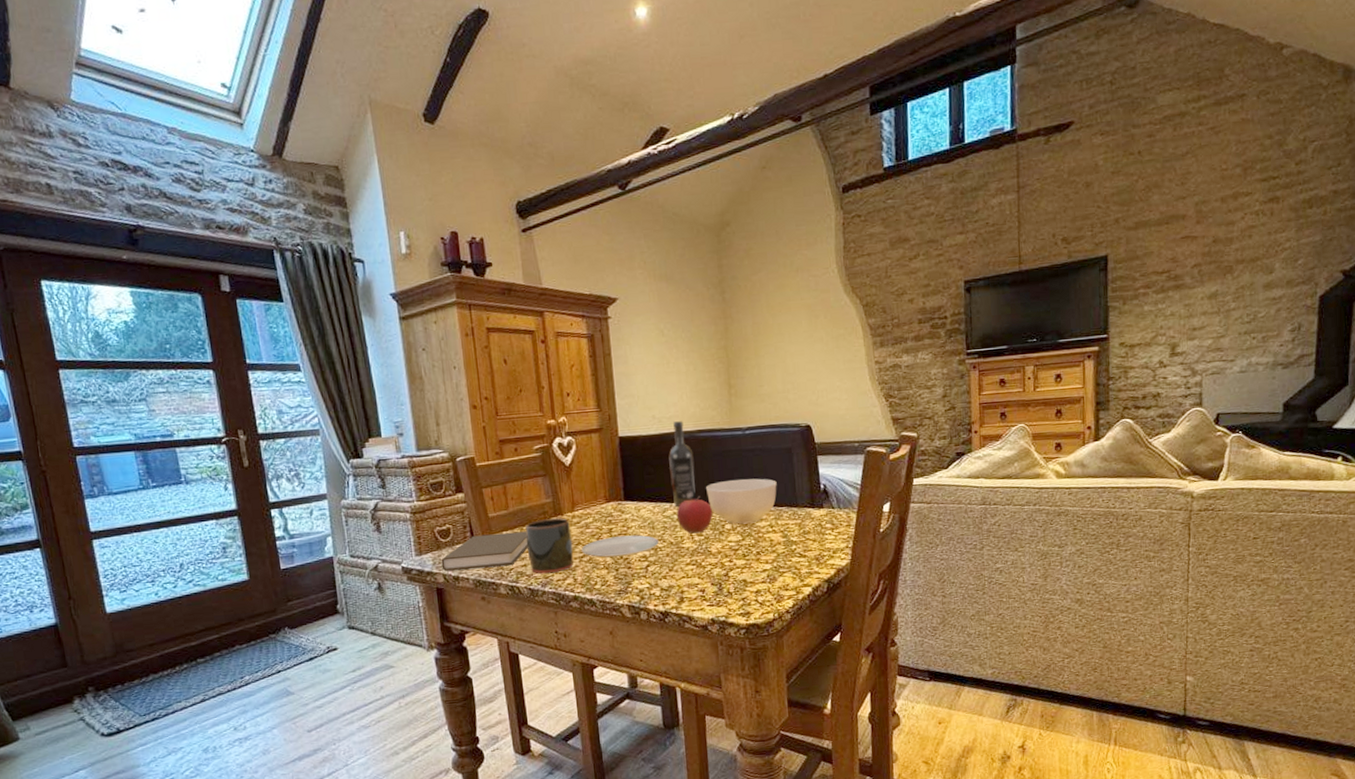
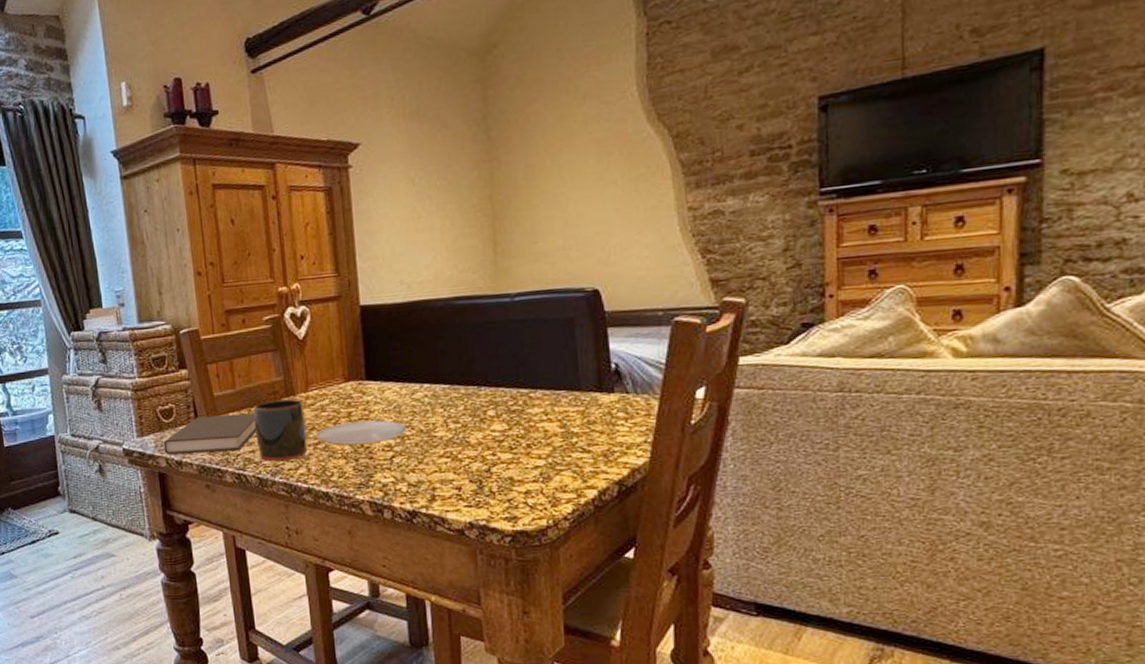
wine bottle: present [668,421,696,508] -> none [419,286,452,389]
fruit: present [676,496,713,534] -> none [427,375,473,420]
bowl: present [705,478,777,525] -> none [463,355,554,411]

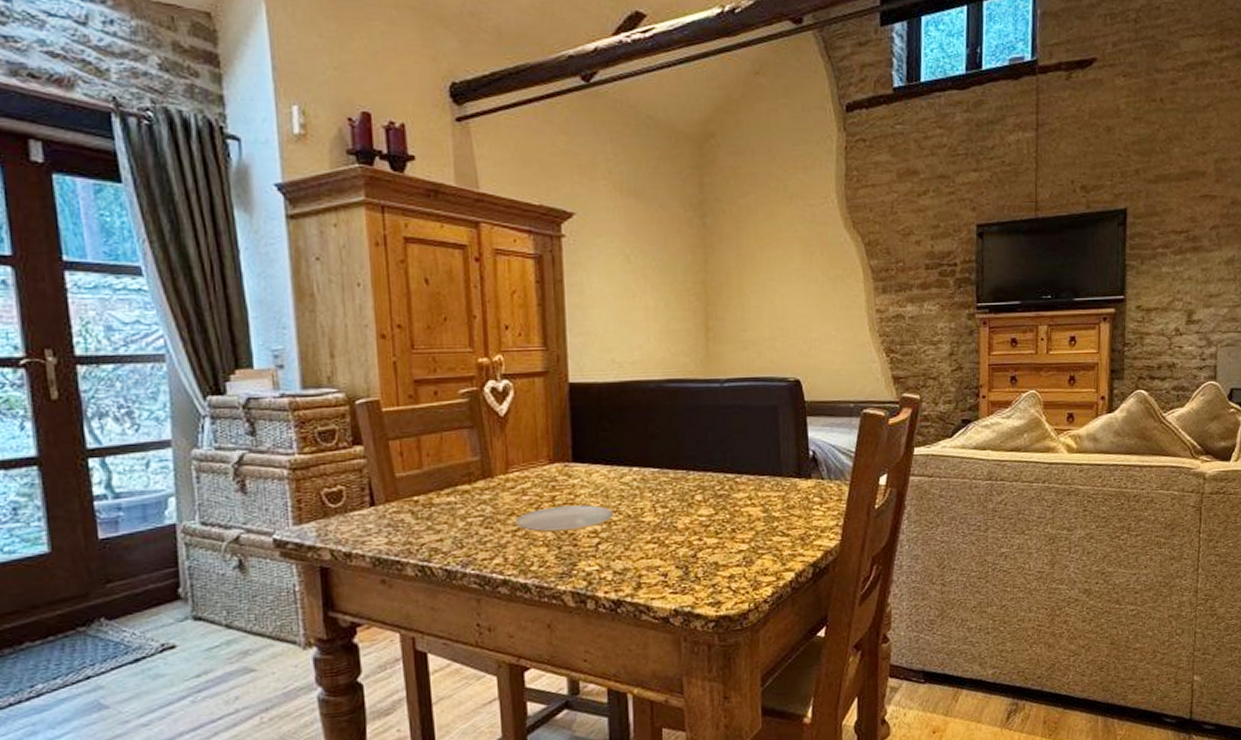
book: present [163,413,256,454] -> none [328,496,446,545]
mug: present [253,399,307,461] -> none [443,481,505,550]

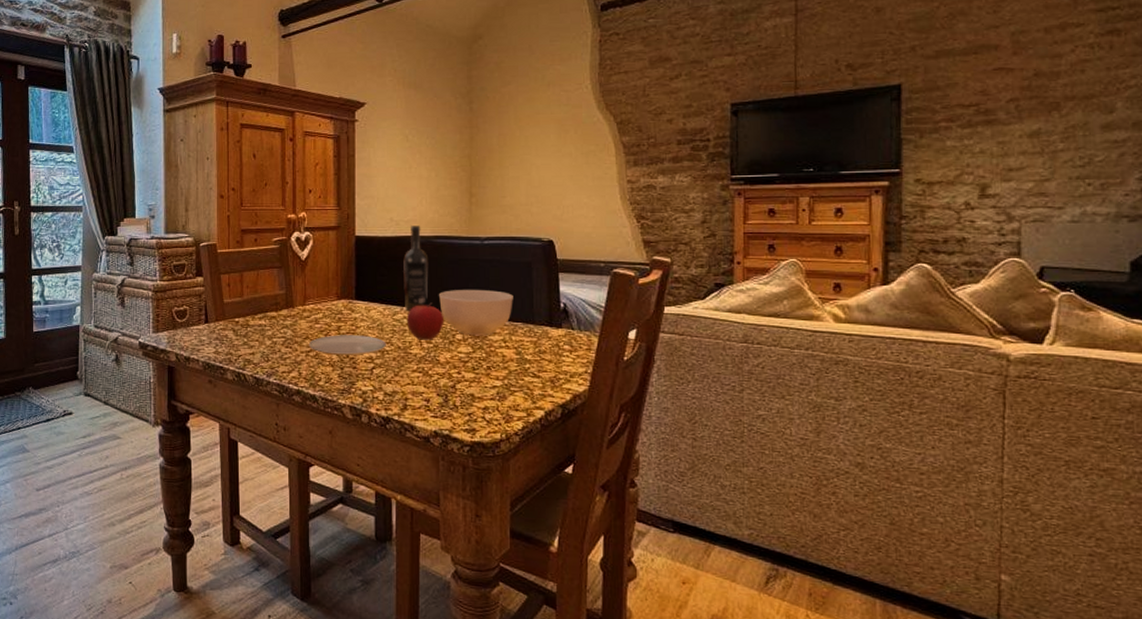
wine bottle: none [630,367,662,473] -> present [403,226,429,312]
fruit: none [636,459,682,505] -> present [406,302,445,340]
bowl: none [673,440,759,495] -> present [438,289,513,336]

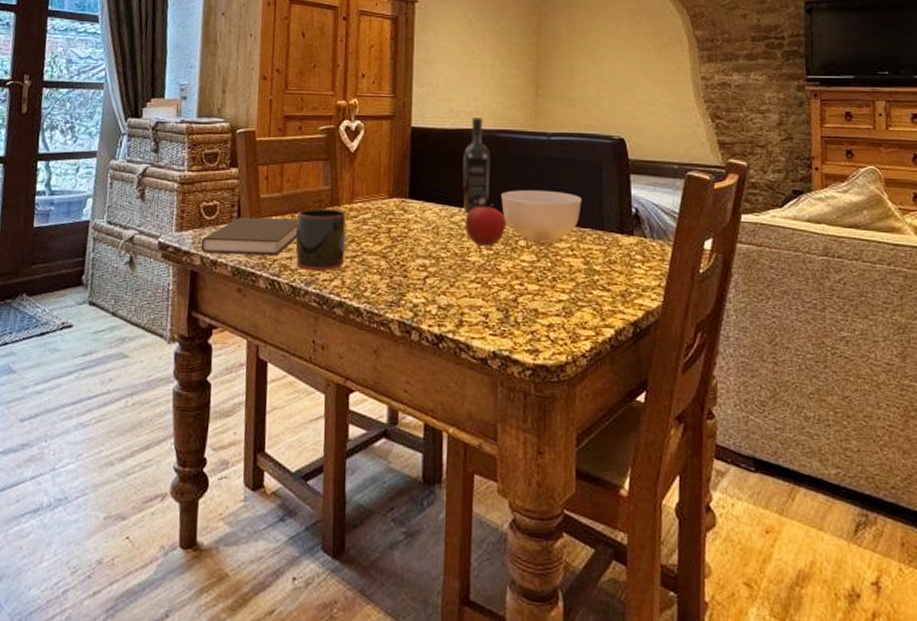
book: none [175,319,257,351] -> present [200,217,298,255]
mug: none [256,310,301,363] -> present [295,208,347,270]
plate: present [308,335,386,356] -> none [354,238,442,263]

